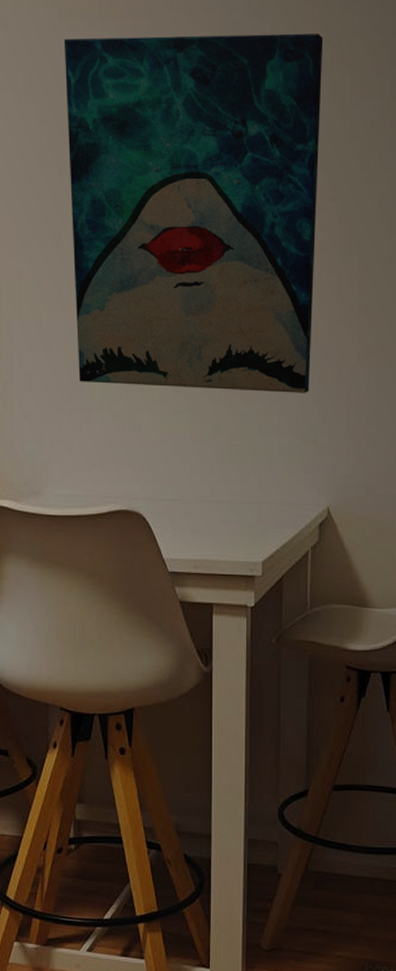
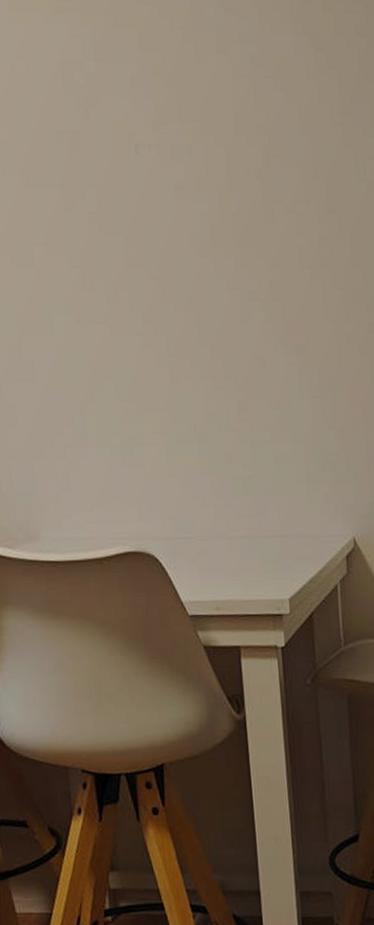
wall art: present [64,33,324,393] -> none [17,33,324,419]

